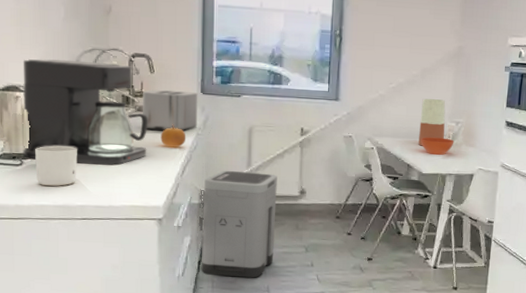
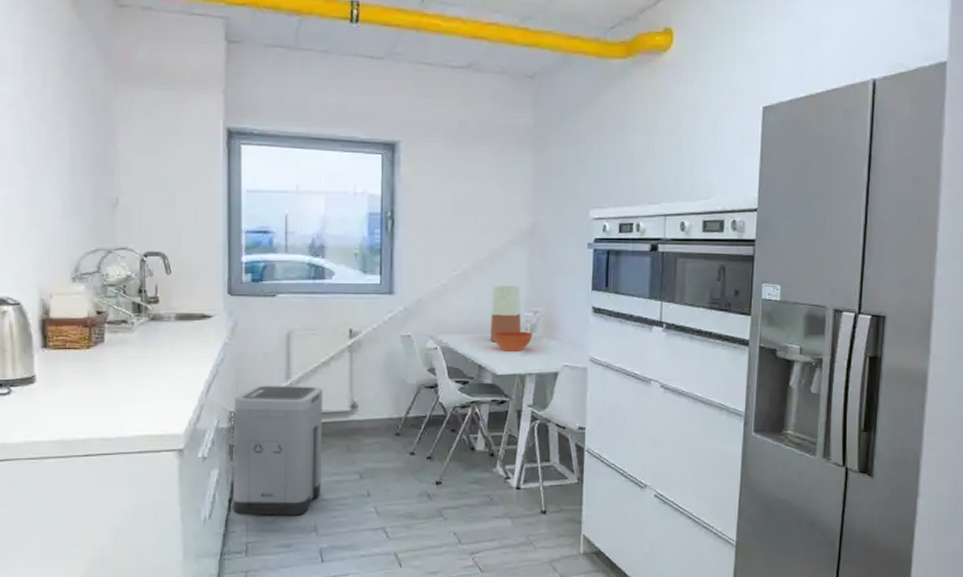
coffee maker: present [23,59,148,165] -> none [11,264,165,388]
mug: present [35,145,77,187] -> none [26,368,78,418]
toaster: present [143,89,198,131] -> none [158,293,225,343]
fruit: present [161,123,186,147] -> none [180,332,211,361]

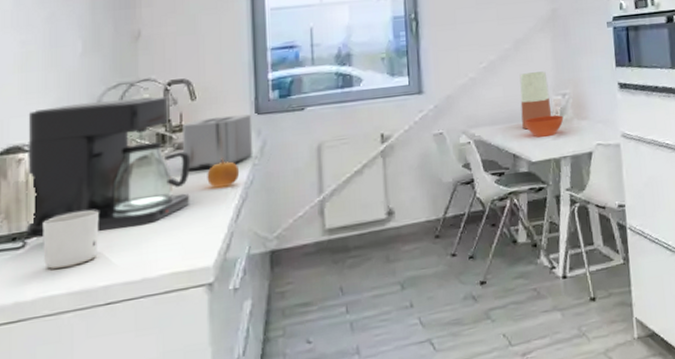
coffee maker: none [11,264,165,388] -> present [26,96,191,238]
mug: none [26,368,78,418] -> present [43,210,99,269]
toaster: none [158,293,225,343] -> present [183,114,253,171]
fruit: none [180,332,211,361] -> present [207,157,240,188]
trash can: present [233,385,323,516] -> none [266,197,362,348]

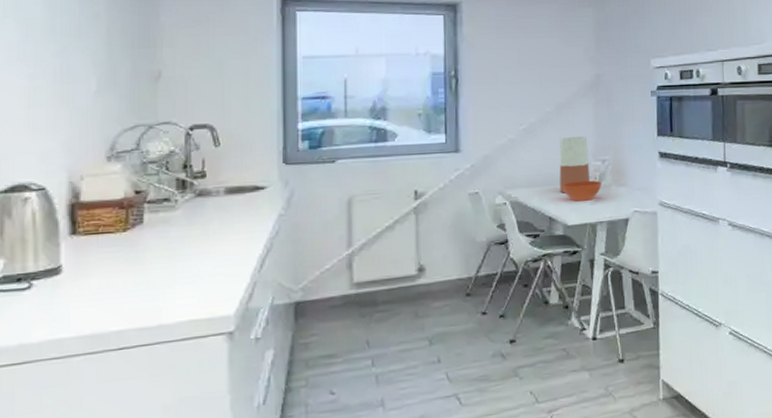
coffee maker: present [26,96,191,238] -> none [32,140,213,279]
mug: present [43,210,99,269] -> none [50,253,112,312]
toaster: present [183,114,253,171] -> none [205,163,280,219]
fruit: present [207,157,240,188] -> none [230,205,265,237]

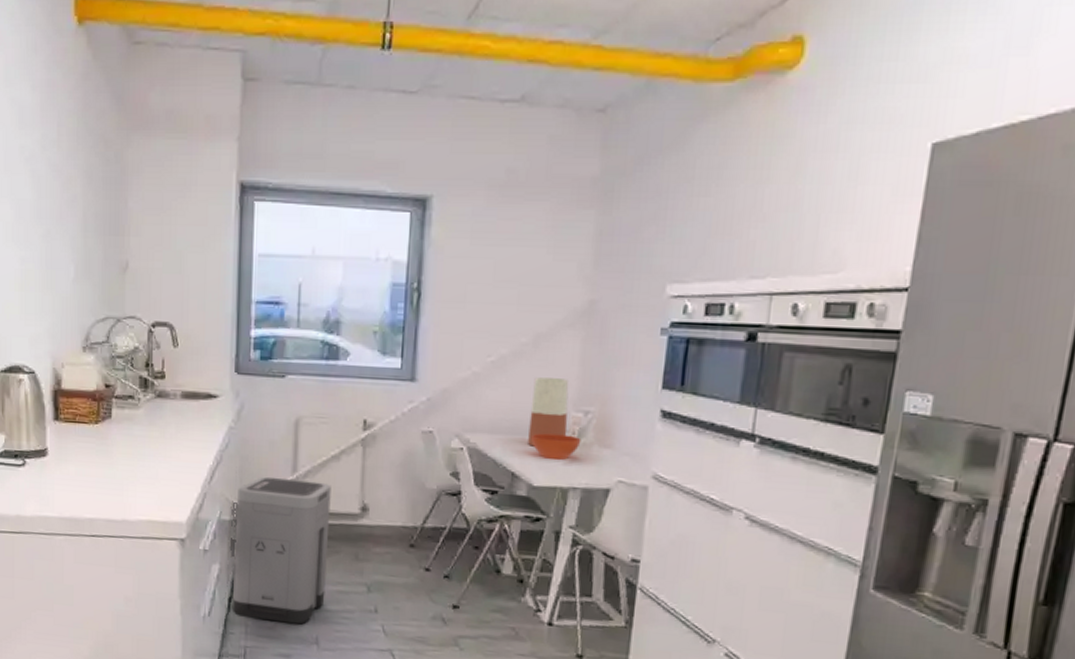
trash can: none [290,252,388,397] -> present [233,476,331,625]

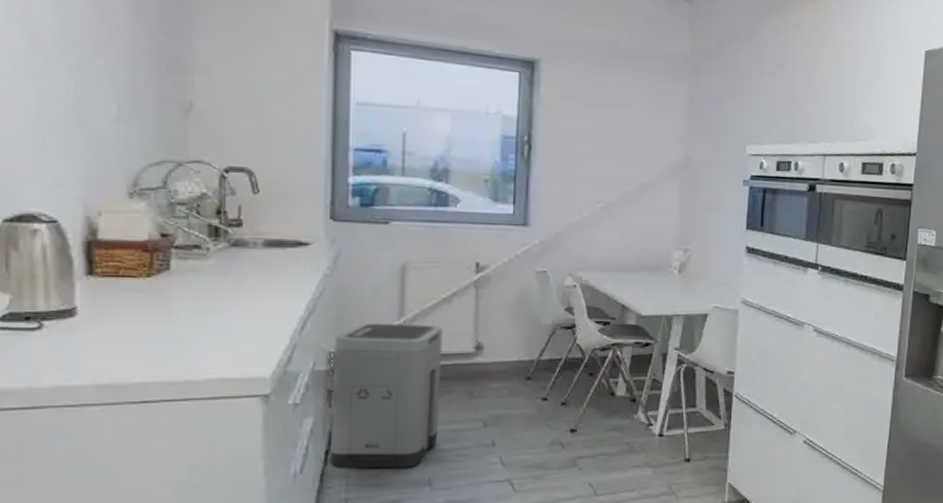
vase: present [528,377,570,447] -> none [636,221,670,281]
bowl: present [531,433,581,460] -> none [639,269,682,291]

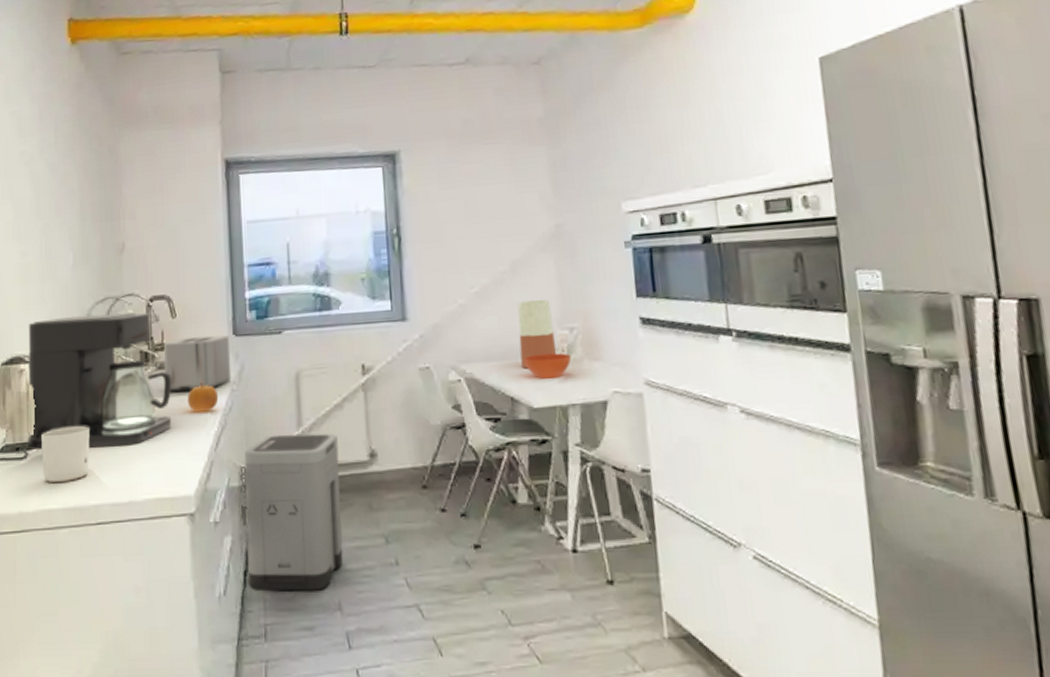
coffee maker: none [43,175,249,323] -> present [27,312,172,449]
mug: none [64,298,134,358] -> present [41,426,90,483]
toaster: none [241,215,326,273] -> present [164,334,232,393]
fruit: none [268,261,308,295] -> present [187,379,219,412]
vase: none [636,221,670,281] -> present [517,300,557,369]
bowl: none [639,269,682,291] -> present [524,353,572,379]

